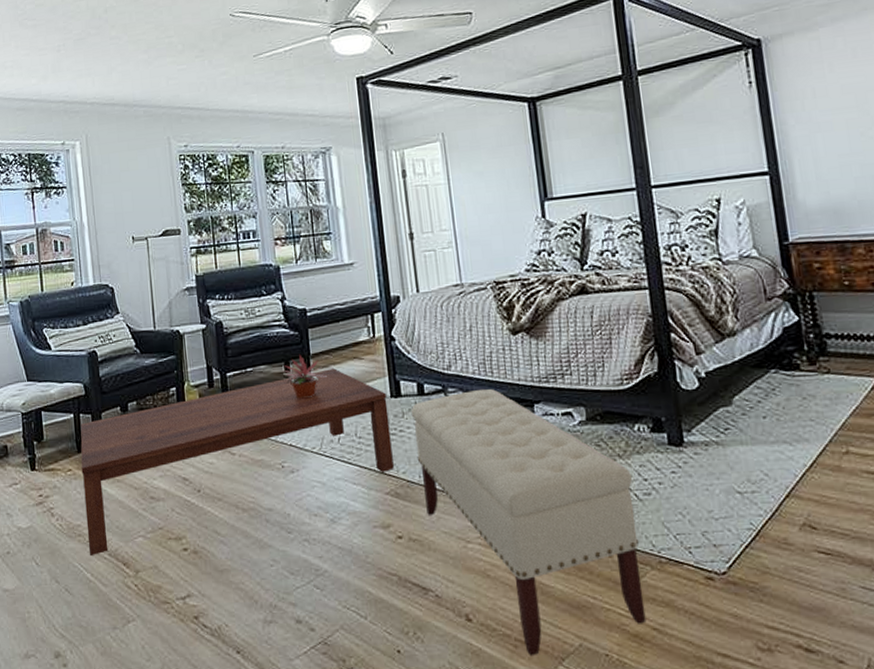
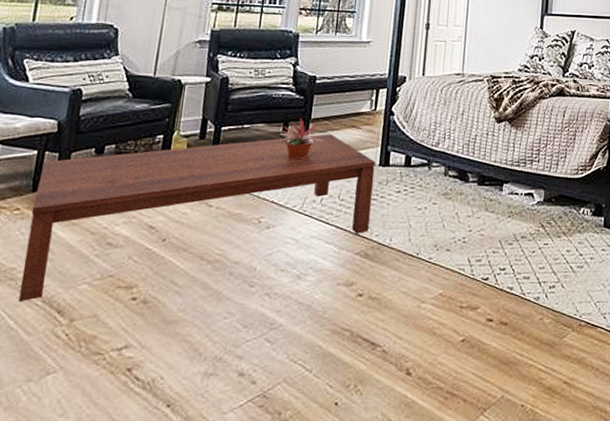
bench: present [411,389,646,656] -> none [390,167,571,408]

